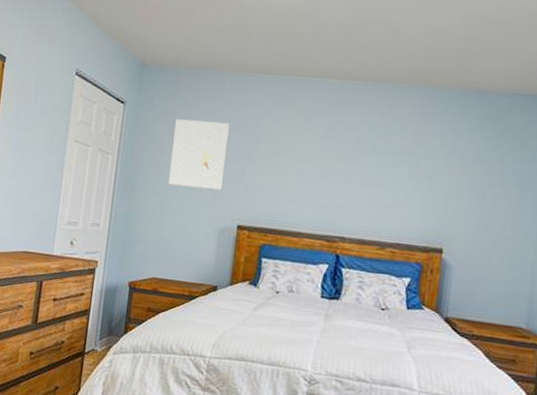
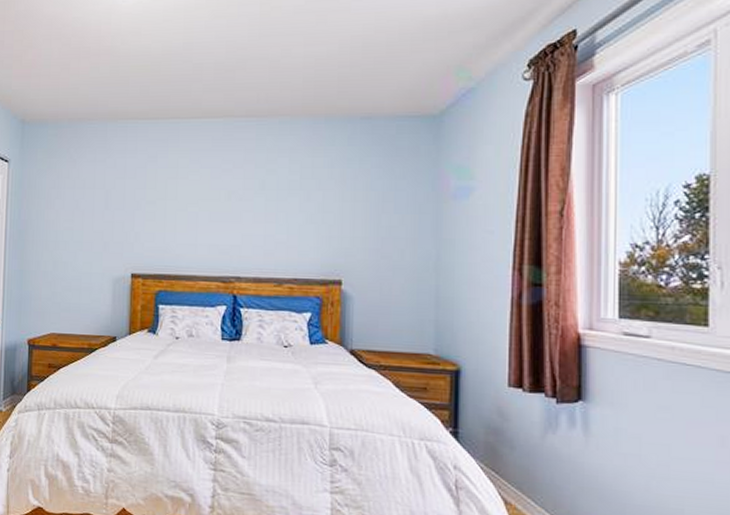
wall art: present [168,119,230,191] -> none [58,171,115,240]

